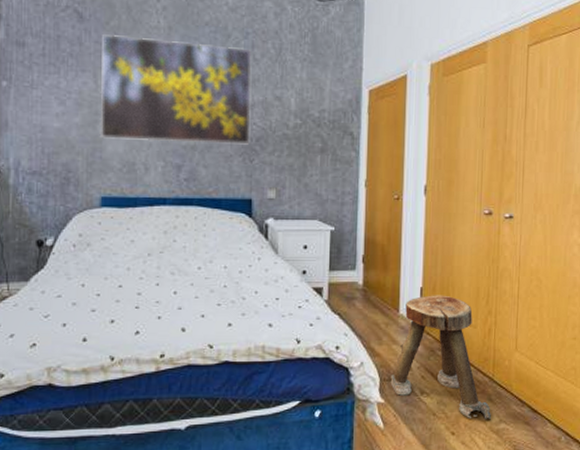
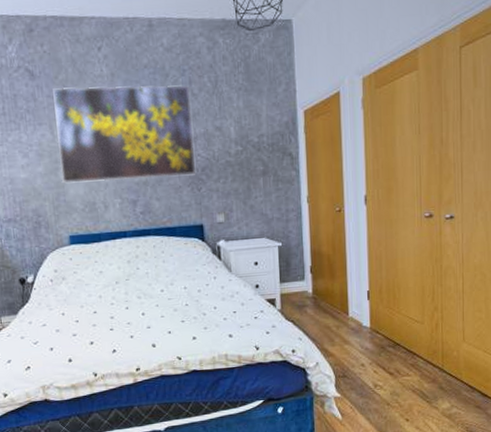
stool: present [390,295,491,419] -> none [345,296,443,406]

